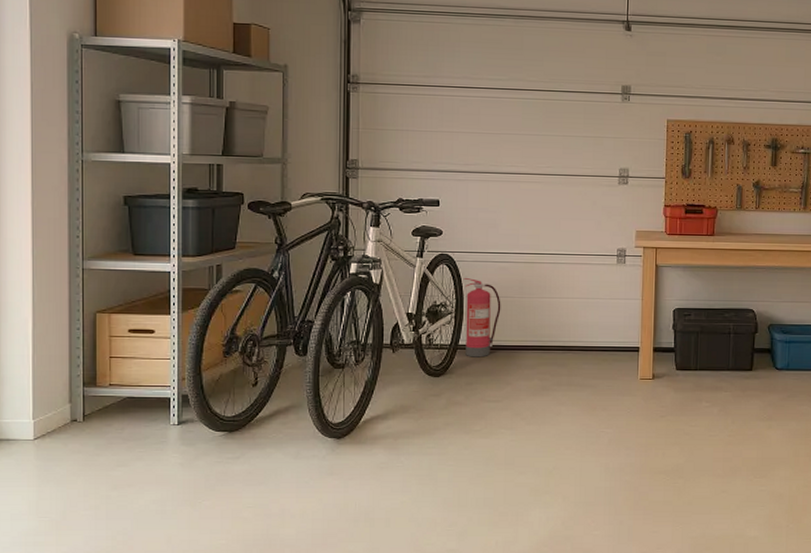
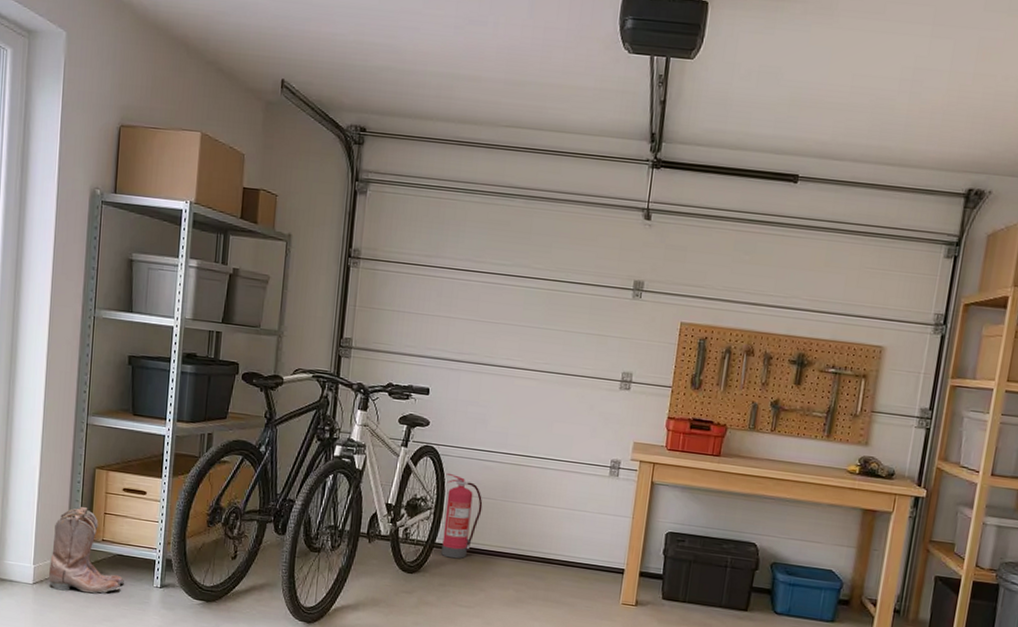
boots: none [52,354,137,442] -> present [49,507,124,594]

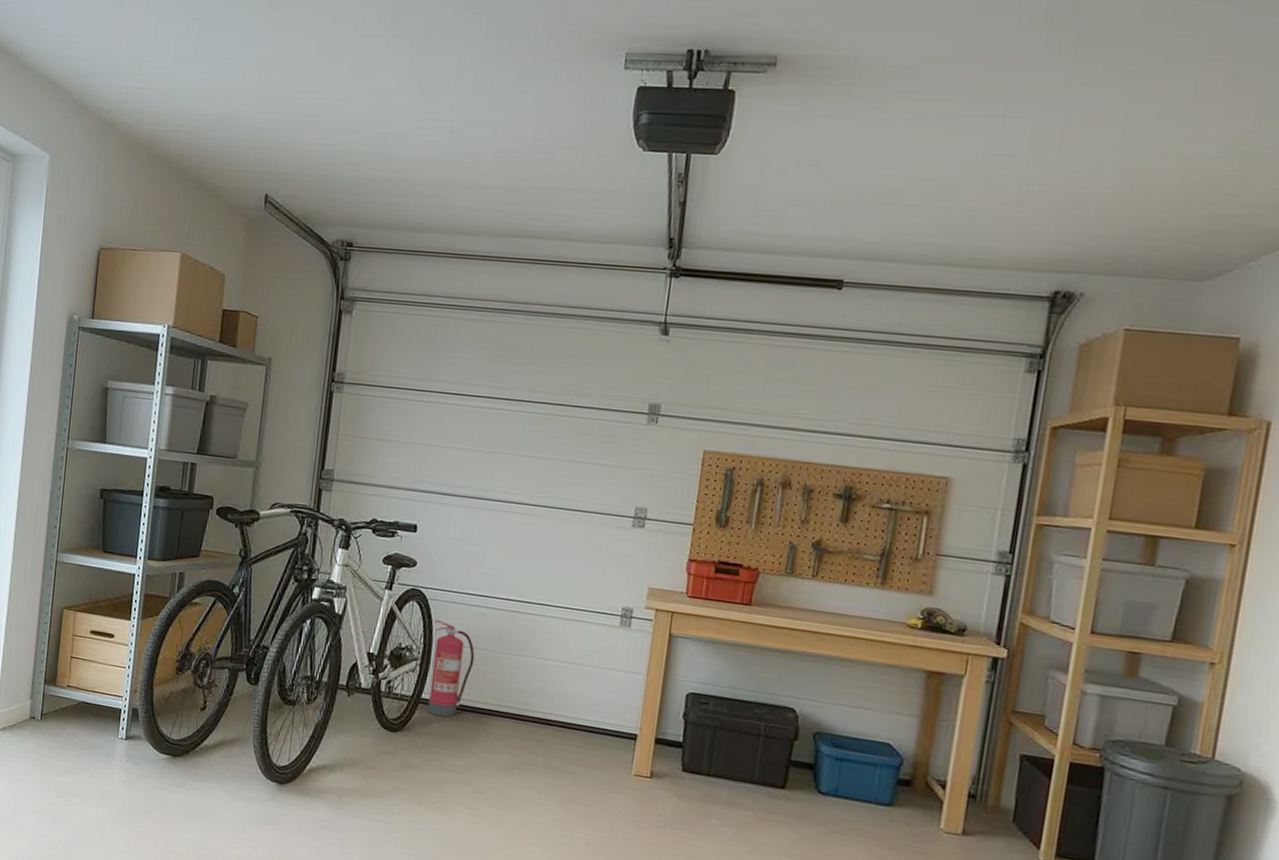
boots: present [49,507,124,594] -> none [12,649,89,744]

